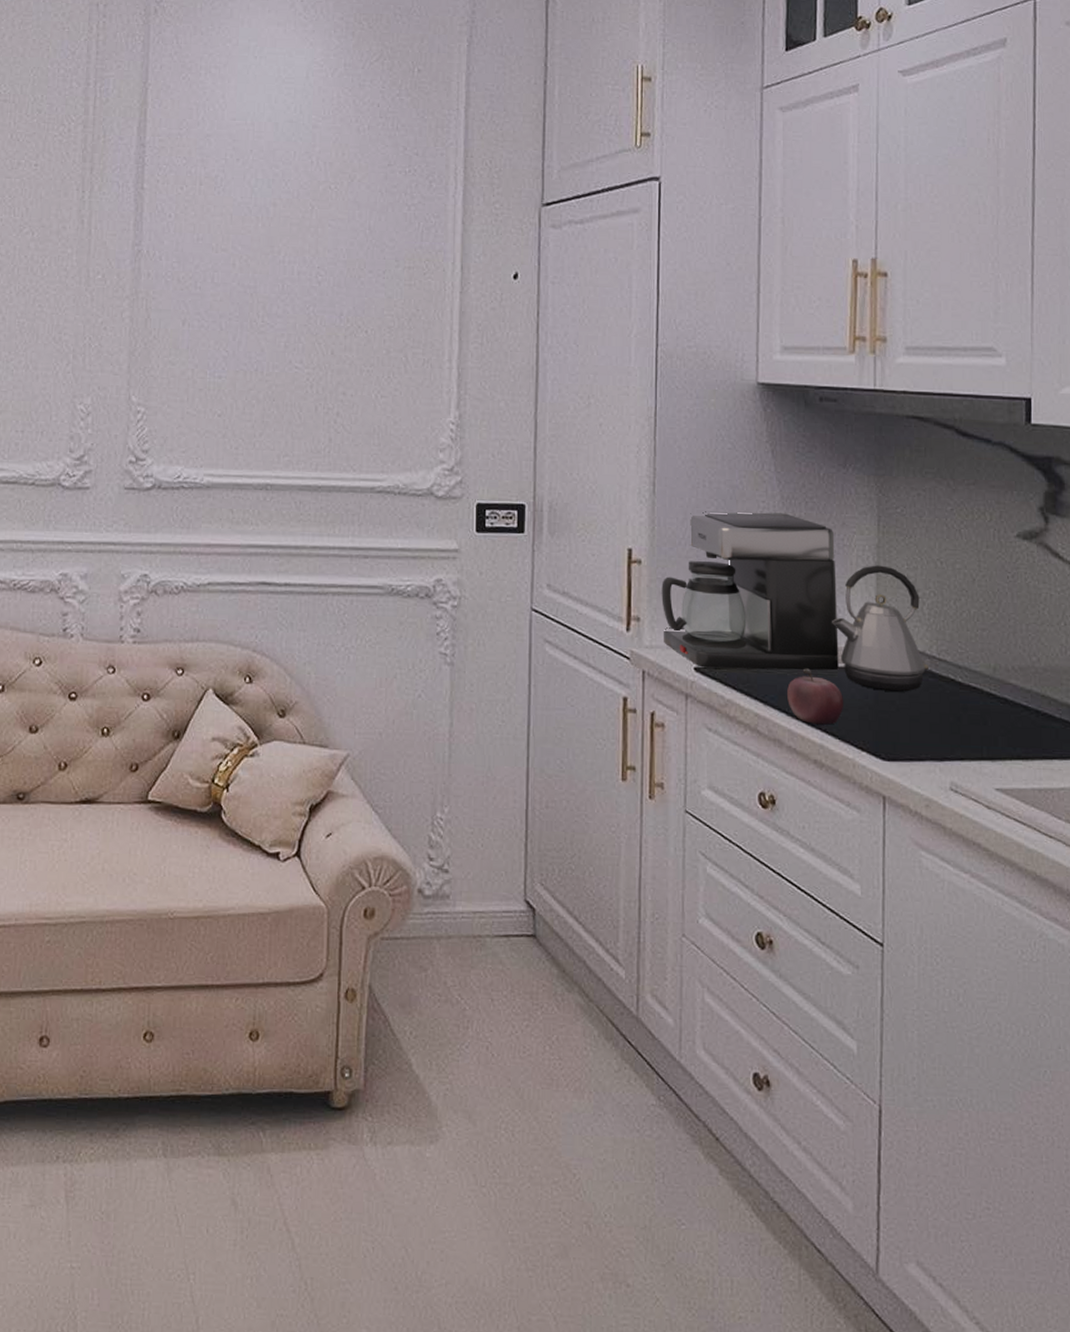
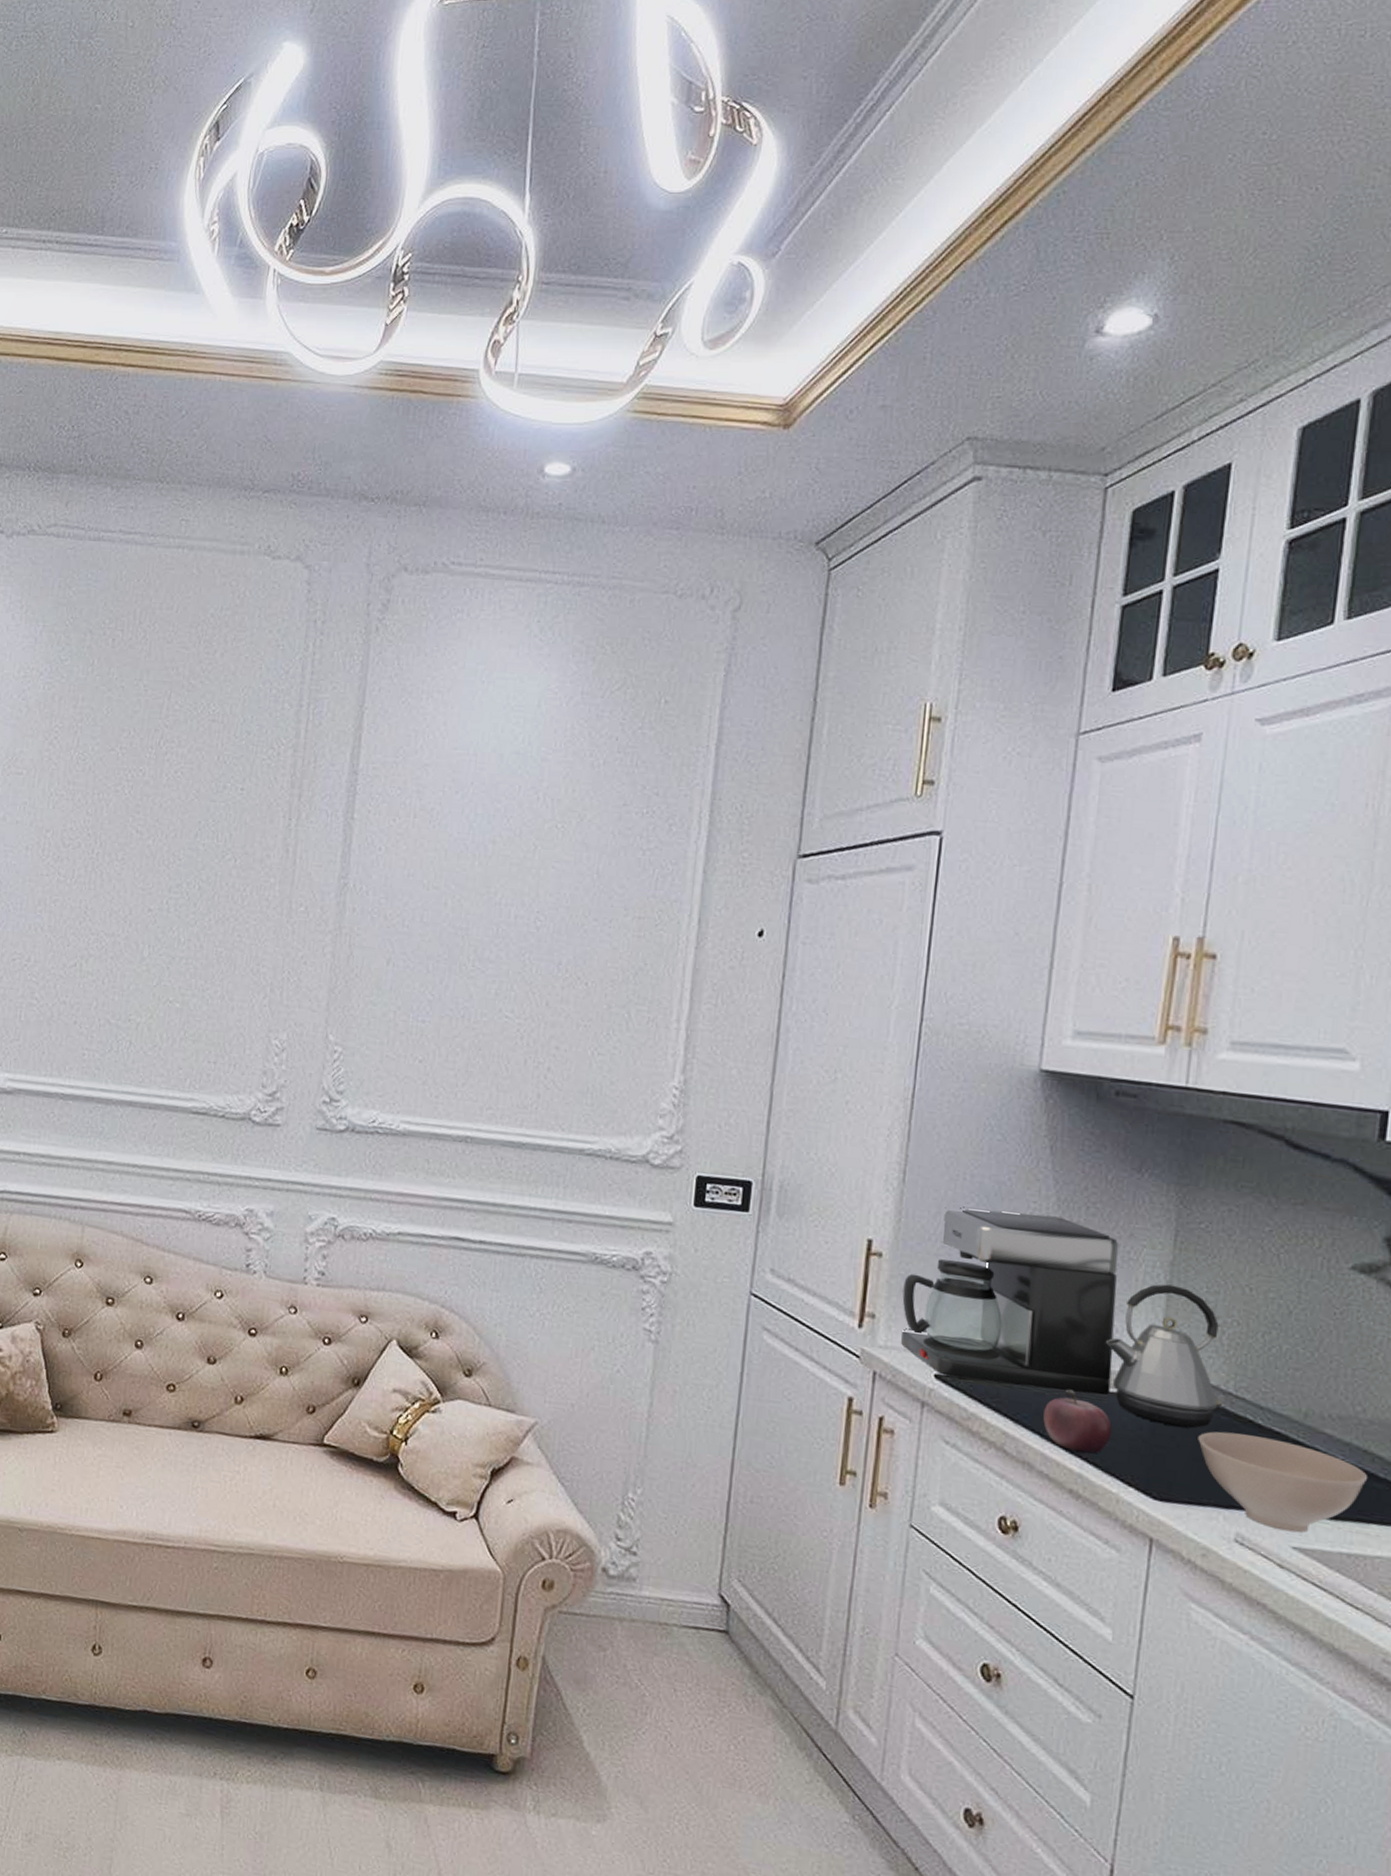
bowl: none [913,692,1048,776] -> present [1198,1431,1368,1533]

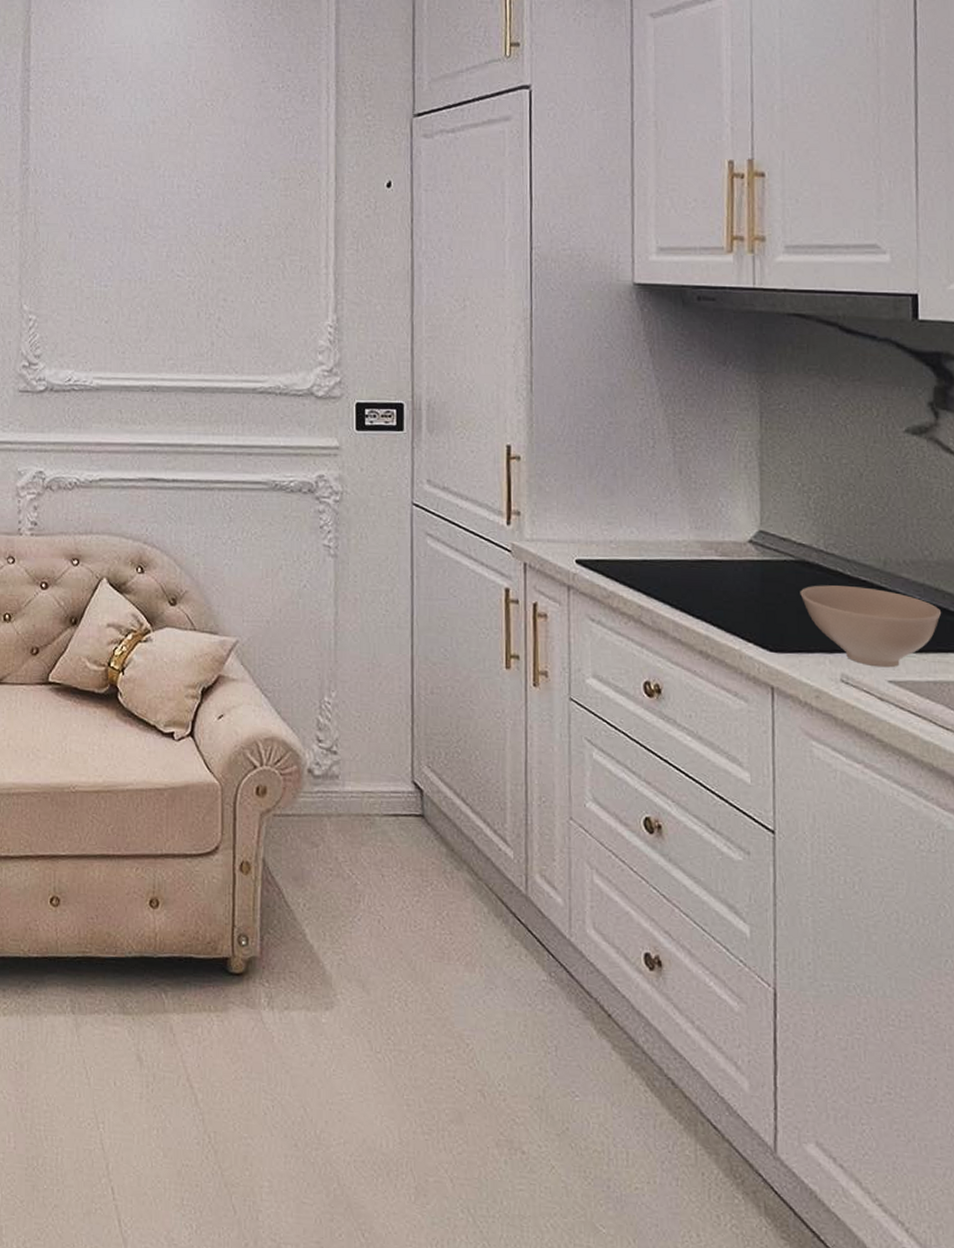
coffee maker: present [901,1207,1119,1395] -> none [541,409,723,564]
fruit: present [1042,1389,1113,1454] -> none [669,561,730,617]
kettle: present [1106,1284,1222,1429] -> none [715,460,816,585]

